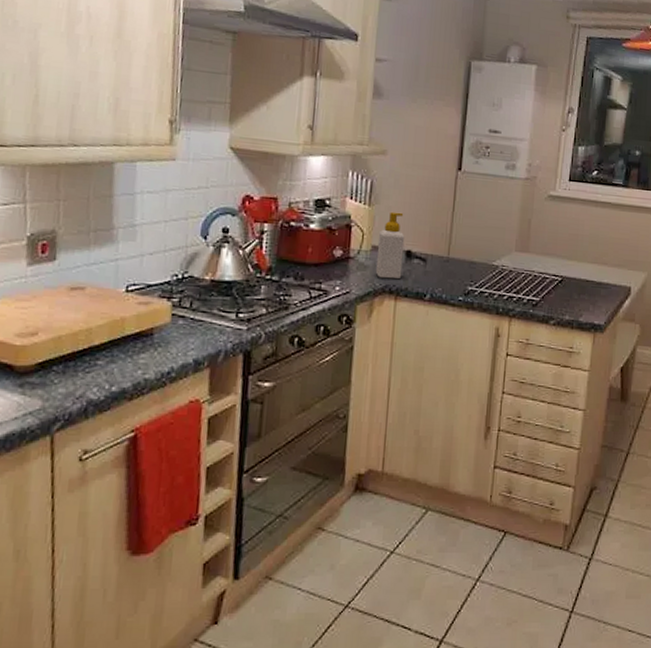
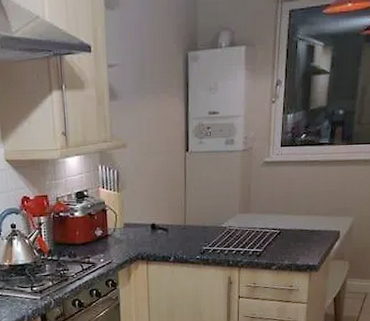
soap bottle: present [375,211,405,280] -> none [128,194,150,249]

